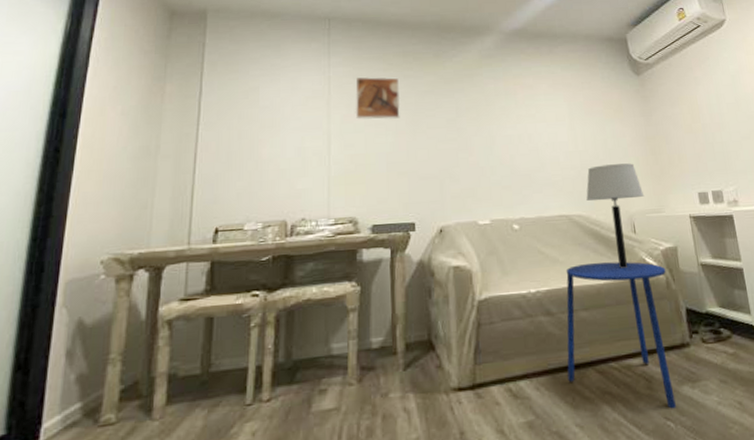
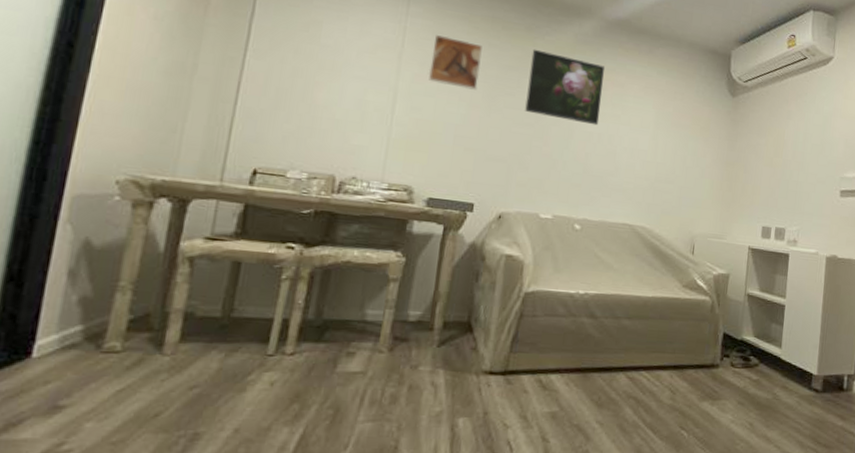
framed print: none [443,71,517,129] -> present [525,49,605,126]
side table: present [566,262,676,409] -> none [598,274,714,420]
table lamp: present [586,163,645,268] -> none [653,181,711,286]

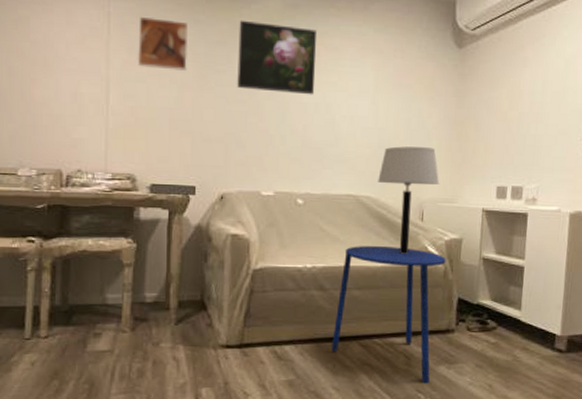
side table: none [598,274,714,420] -> present [331,245,446,384]
table lamp: none [653,181,711,286] -> present [378,146,440,254]

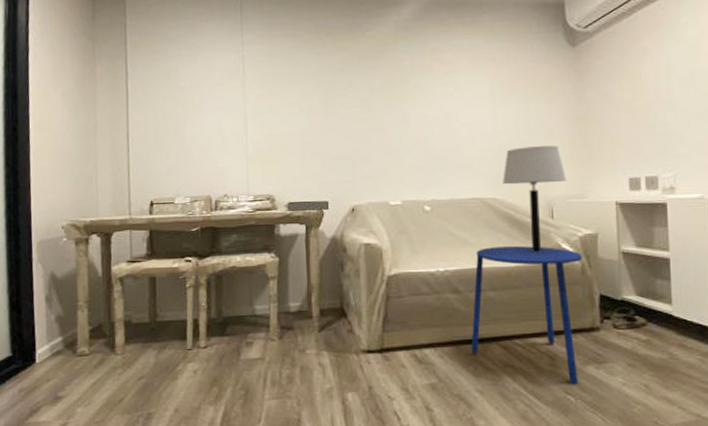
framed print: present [137,16,189,71] -> none [268,55,314,99]
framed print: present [237,20,317,95] -> none [357,47,433,109]

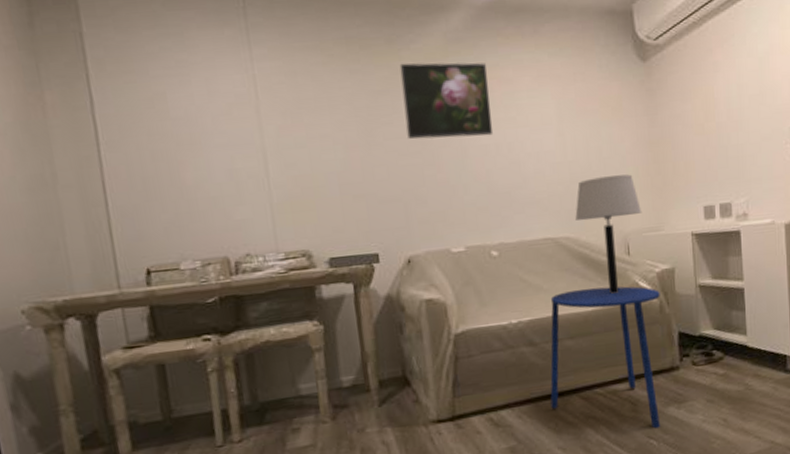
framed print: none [357,47,433,109] -> present [399,62,494,140]

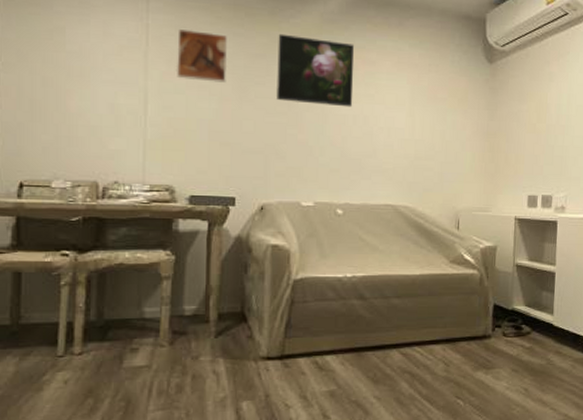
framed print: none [288,73,350,131] -> present [176,28,228,83]
side table: present [550,286,660,429] -> none [372,254,482,390]
table lamp: present [575,174,643,294] -> none [415,157,474,262]

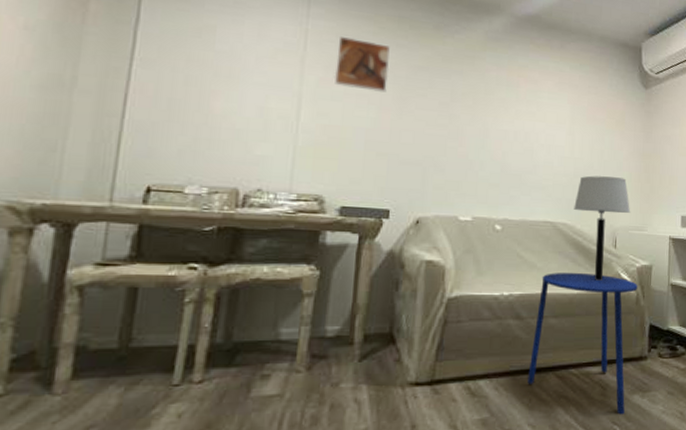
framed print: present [277,33,354,108] -> none [438,48,517,124]
side table: none [372,254,482,390] -> present [527,272,638,415]
table lamp: none [415,157,474,262] -> present [574,175,631,280]

